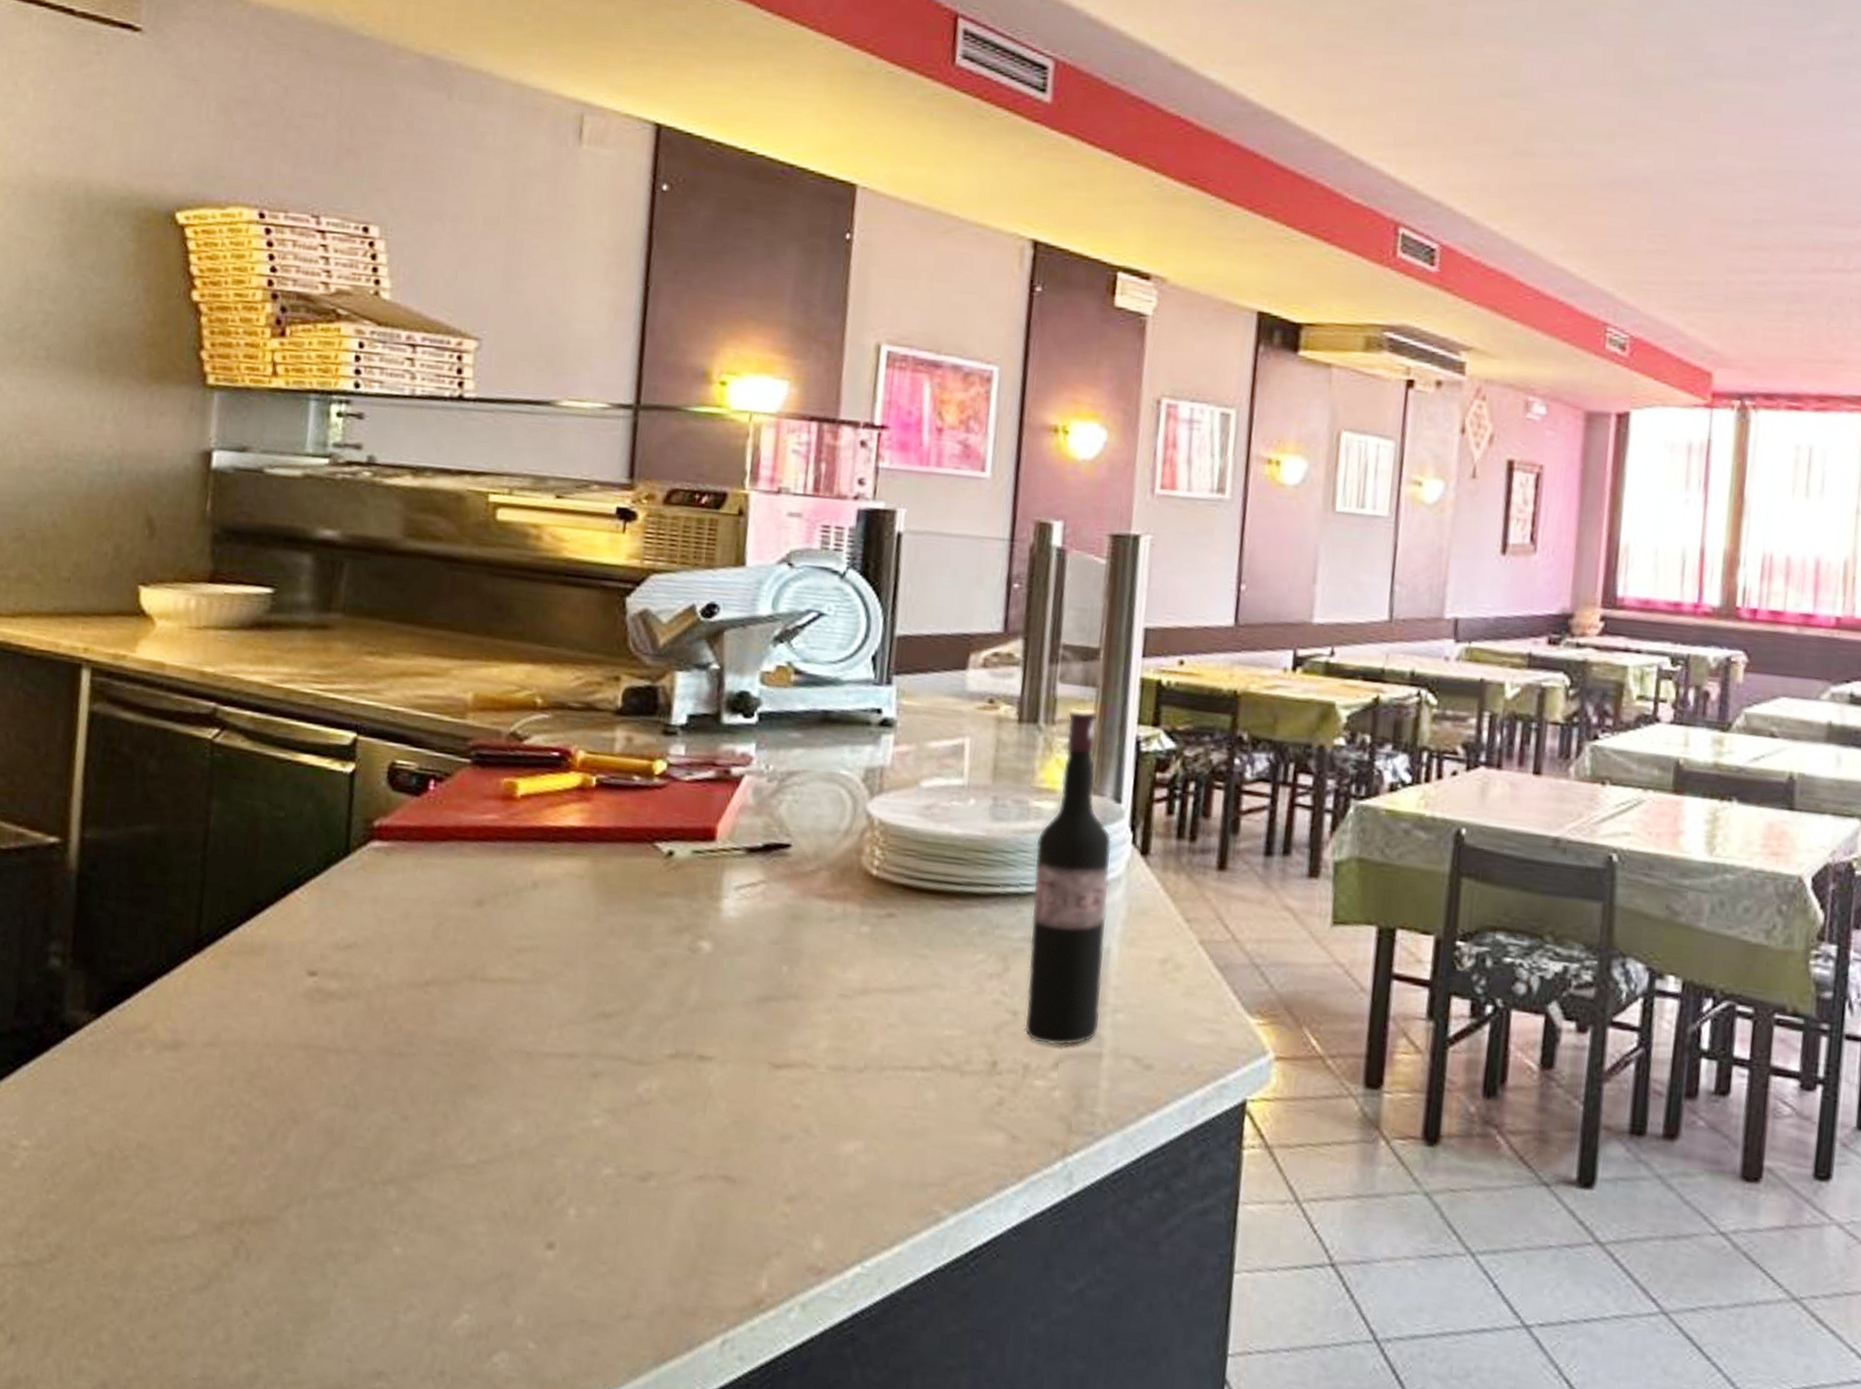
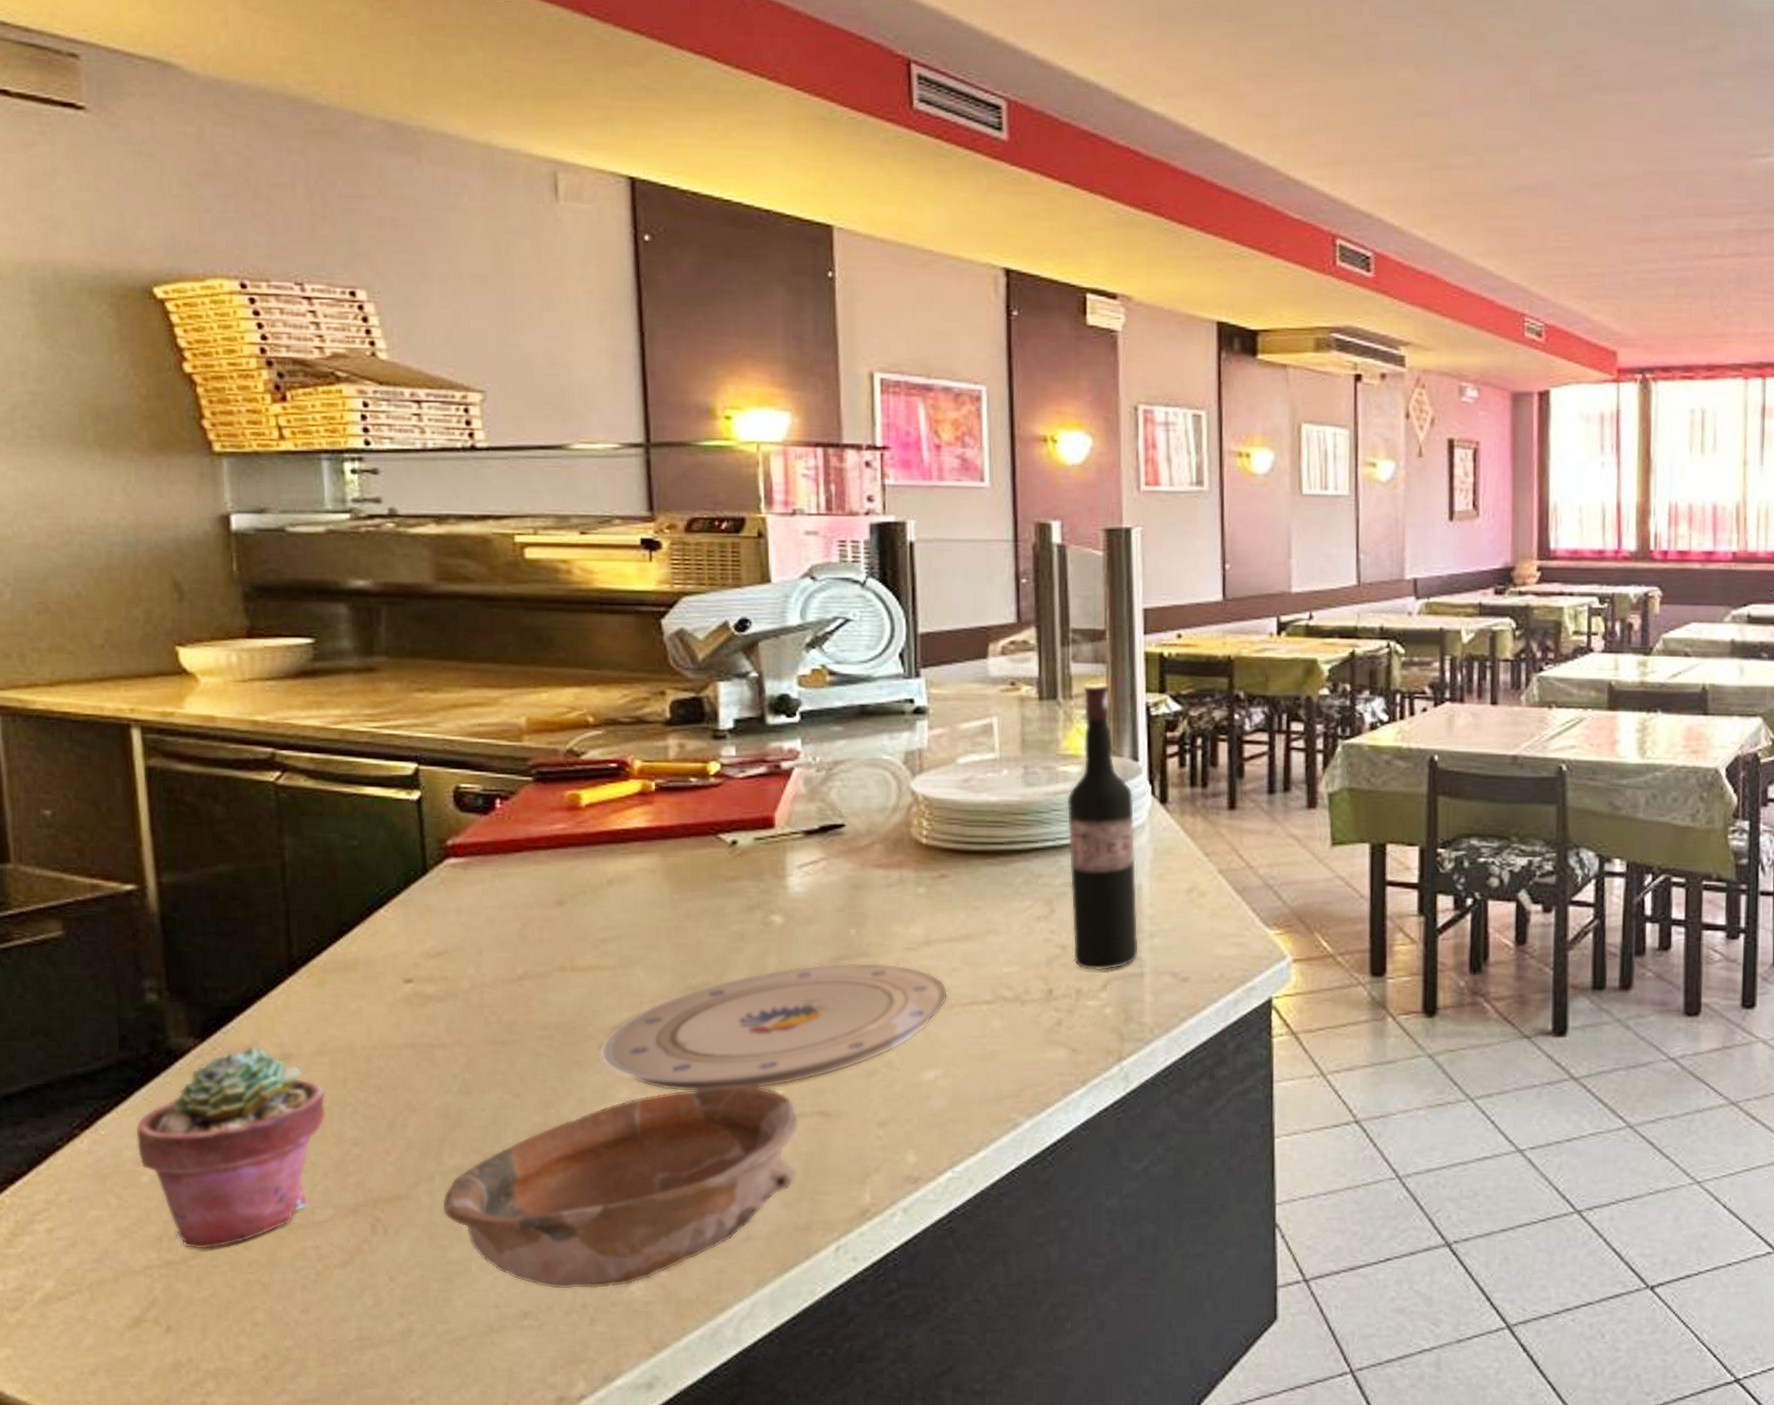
potted succulent: none [13,1029,211,1253] -> present [136,1046,327,1249]
bowl: none [309,1132,701,1355] -> present [442,1085,800,1289]
plate: none [497,1003,881,1140] -> present [599,963,948,1091]

